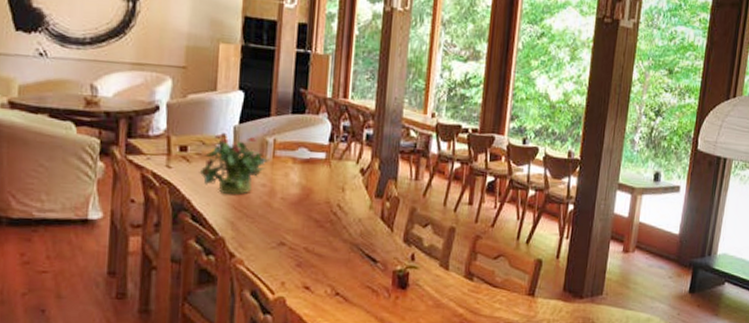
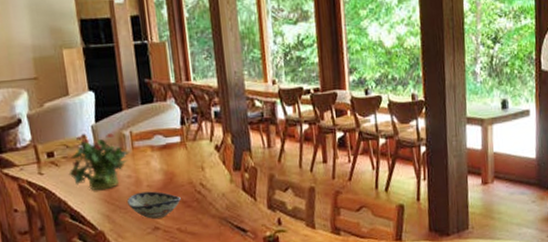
decorative bowl: none [255,203,314,234] -> present [126,191,181,219]

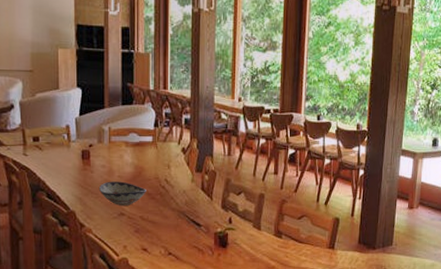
potted plant: present [69,133,130,191] -> none [50,126,106,176]

